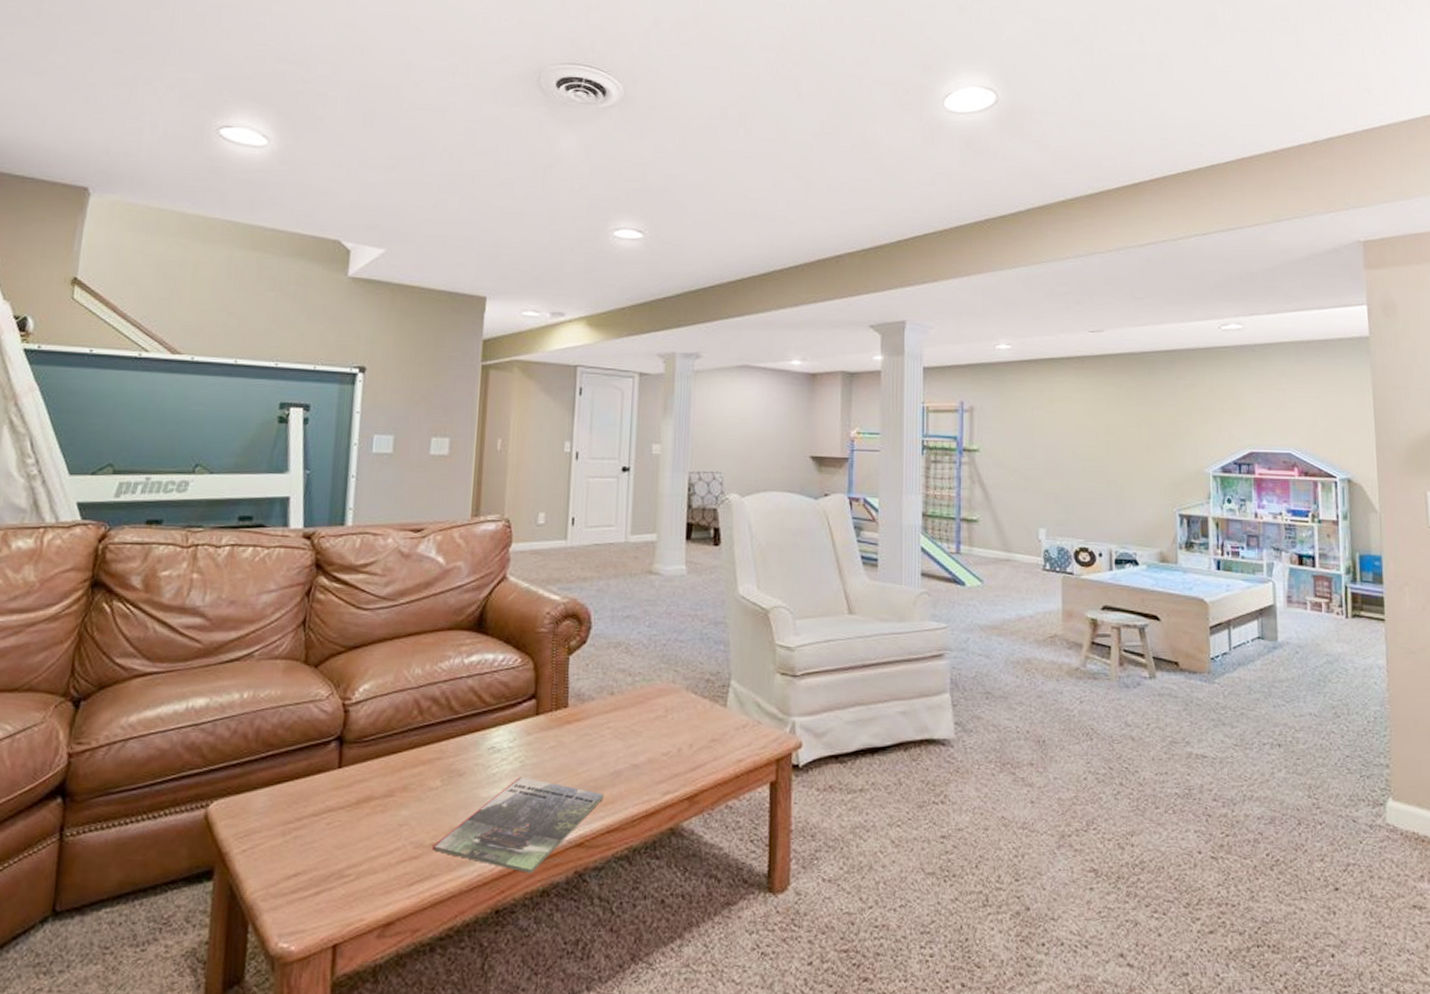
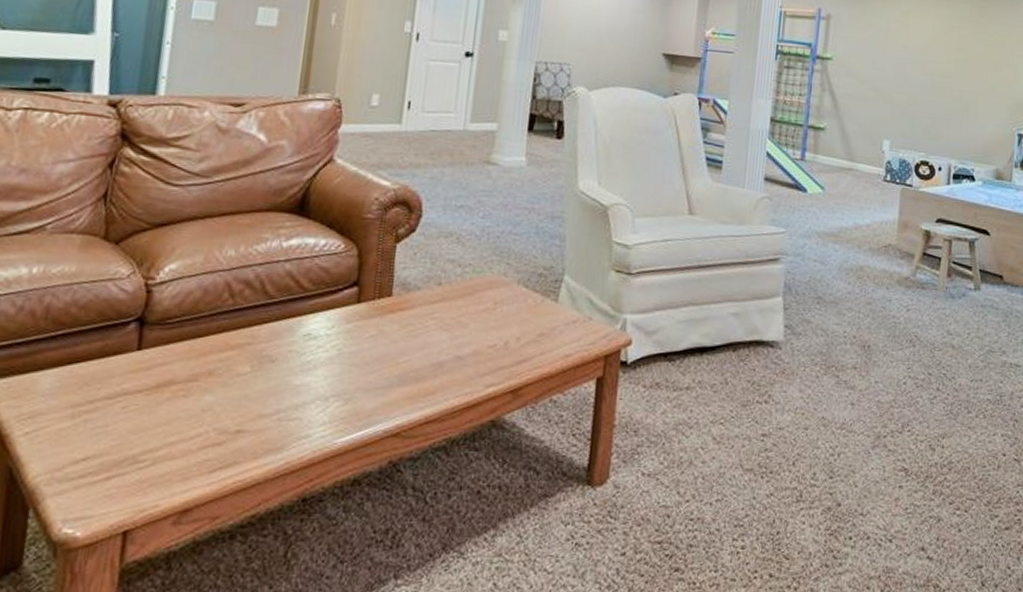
magazine: present [433,777,605,874] -> none [238,365,425,463]

